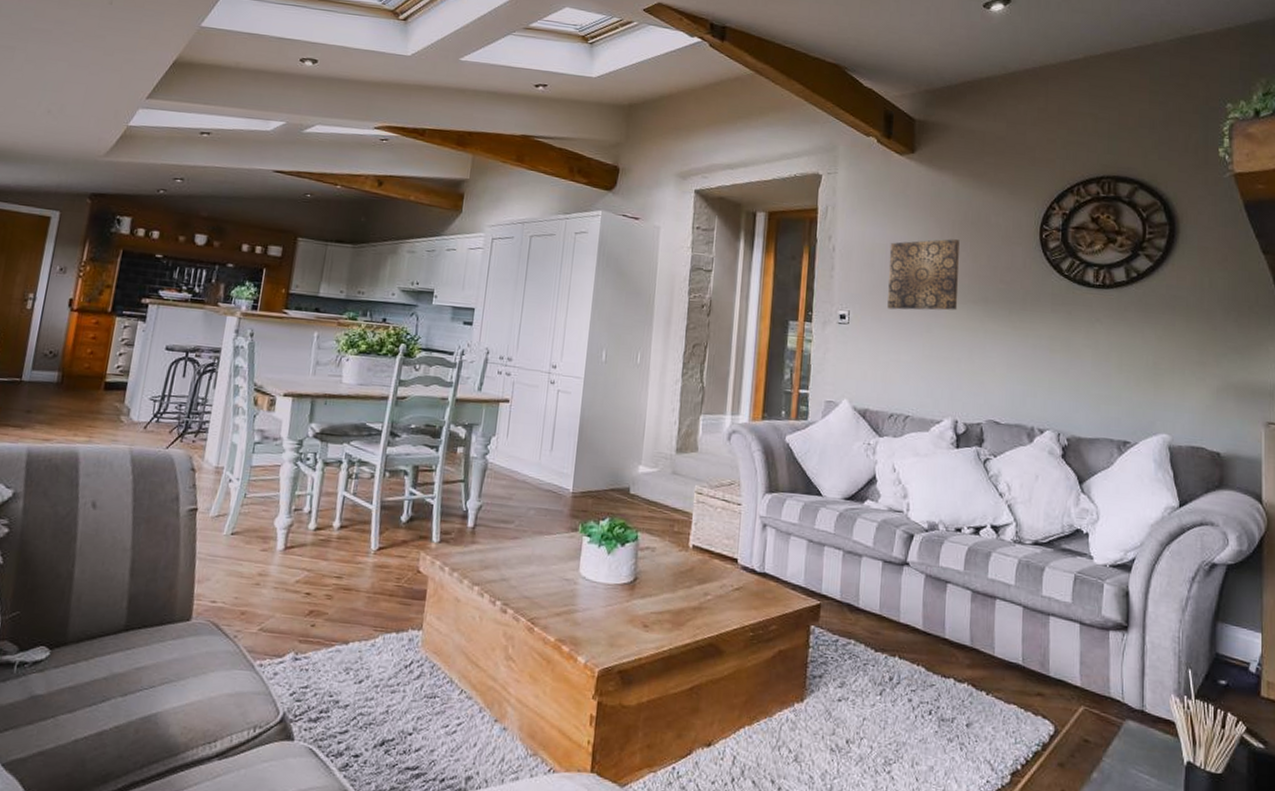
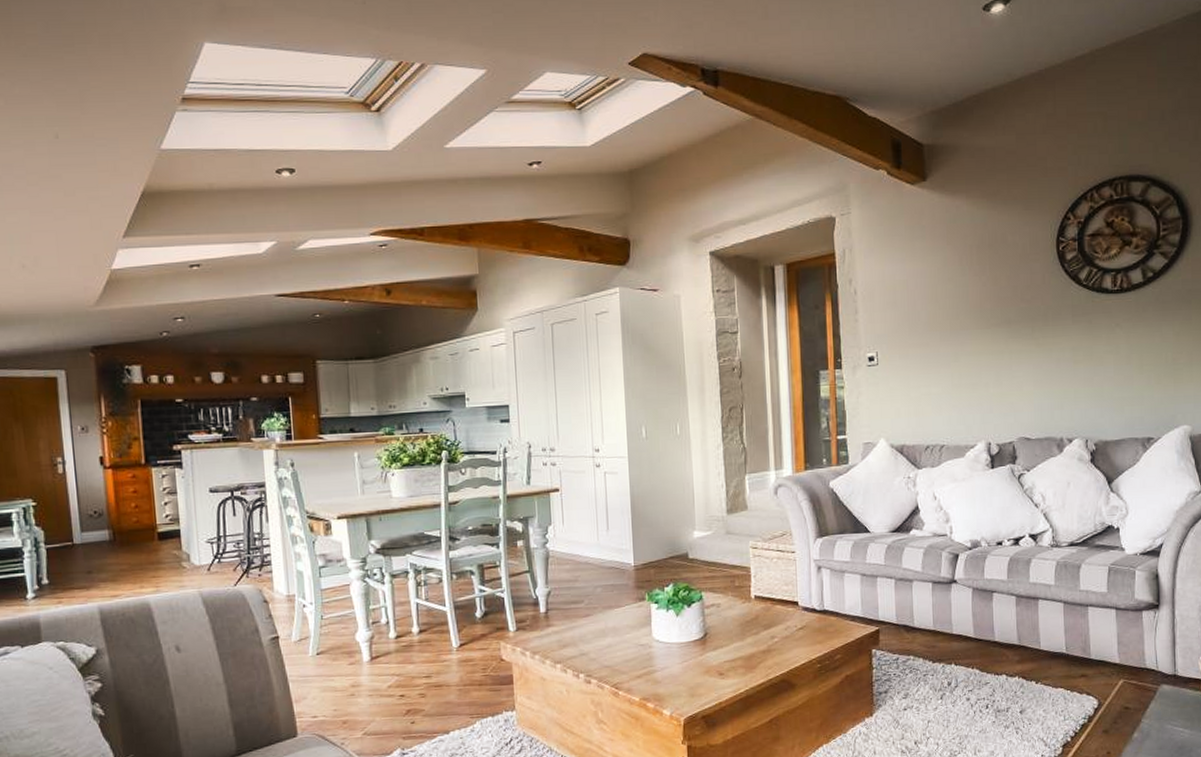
wall art: present [887,239,960,311] -> none [910,264,982,344]

